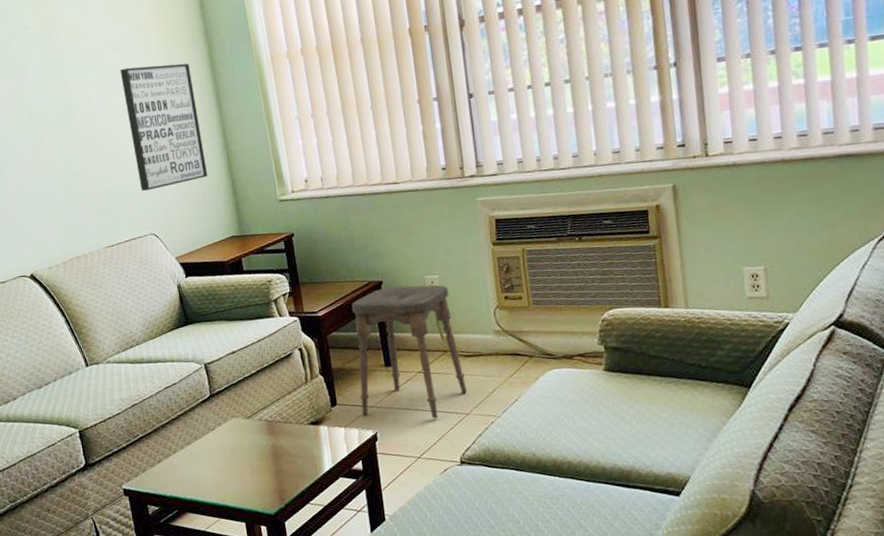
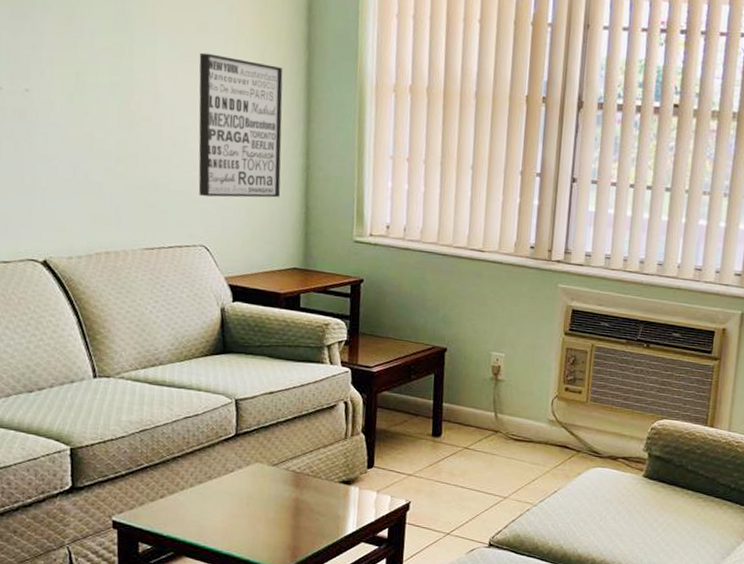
stool: present [351,284,468,419] -> none [398,355,512,497]

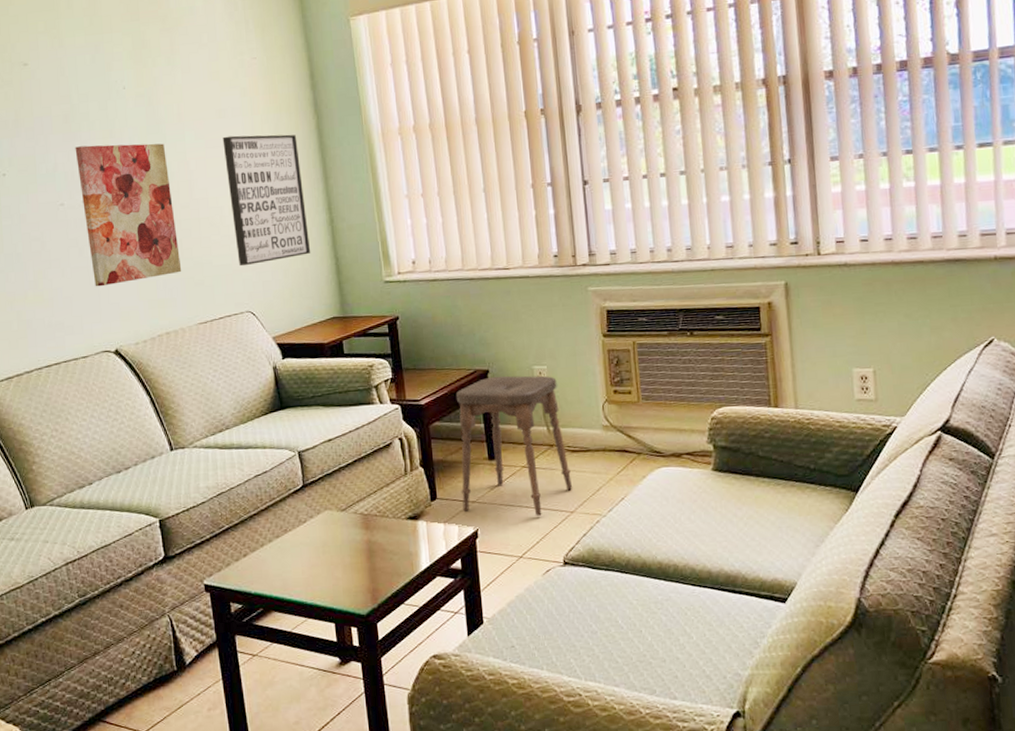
wall art: none [23,26,133,191] -> present [75,143,182,287]
stool: none [398,355,512,497] -> present [455,375,573,516]

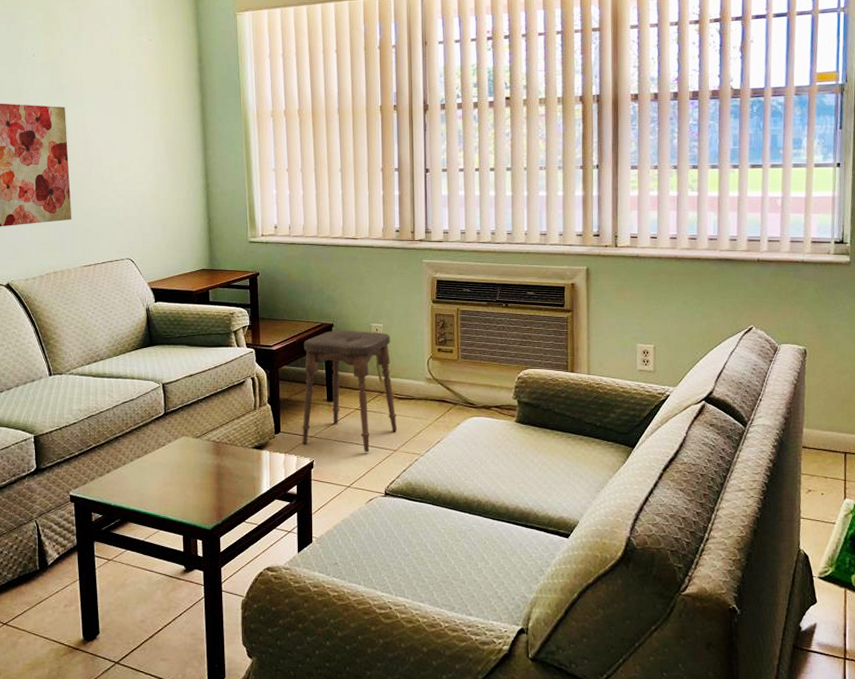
wall art: present [222,134,311,267] -> none [117,105,188,219]

